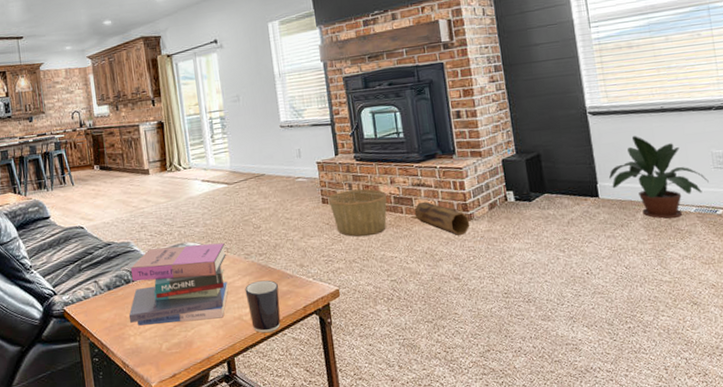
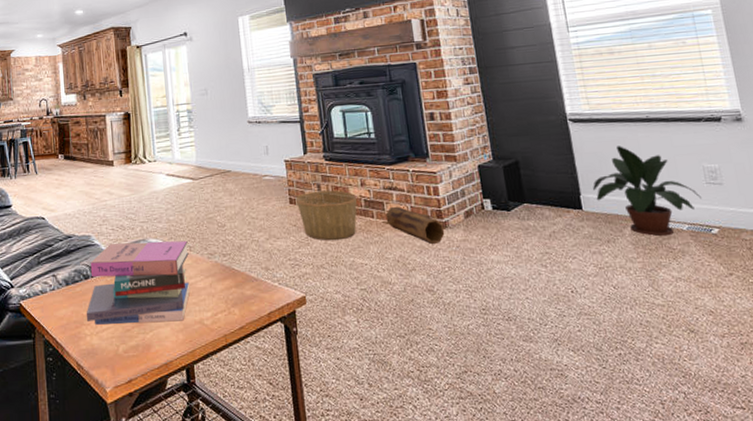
mug: present [245,280,281,333] -> none [207,282,244,340]

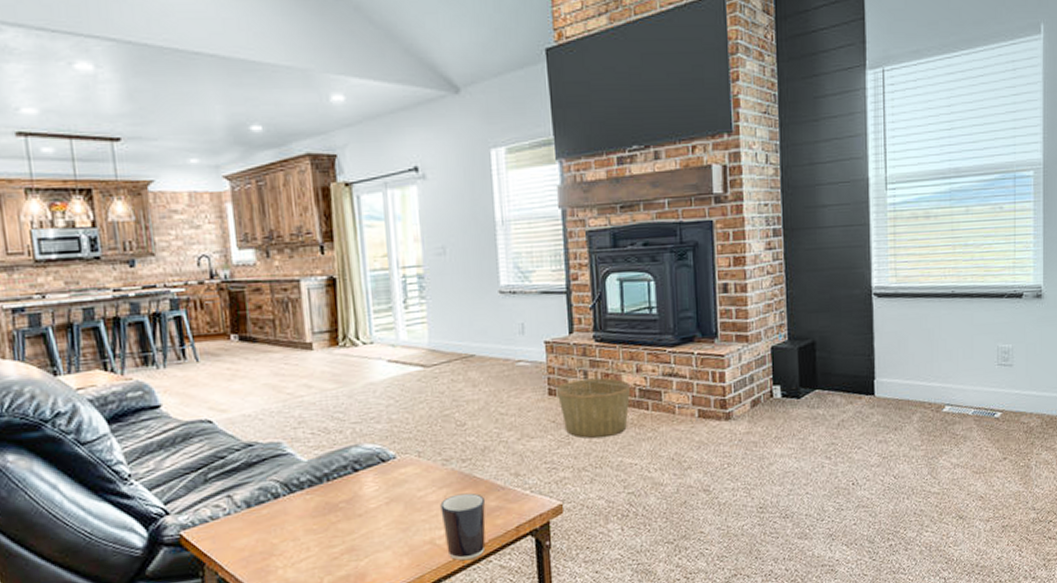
books: present [86,240,191,325] -> none [276,444,419,554]
mug: none [207,282,244,340] -> present [440,492,486,561]
decorative log: present [382,206,445,244] -> none [658,395,728,438]
potted plant: present [593,146,701,236] -> none [888,324,991,422]

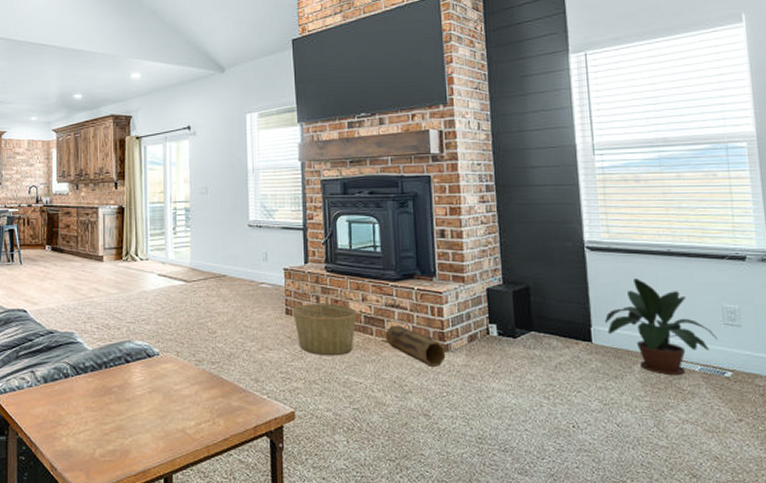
mug: present [440,492,486,561] -> none [192,391,230,451]
decorative log: none [658,395,728,438] -> present [381,325,446,366]
potted plant: none [888,324,991,422] -> present [605,278,717,375]

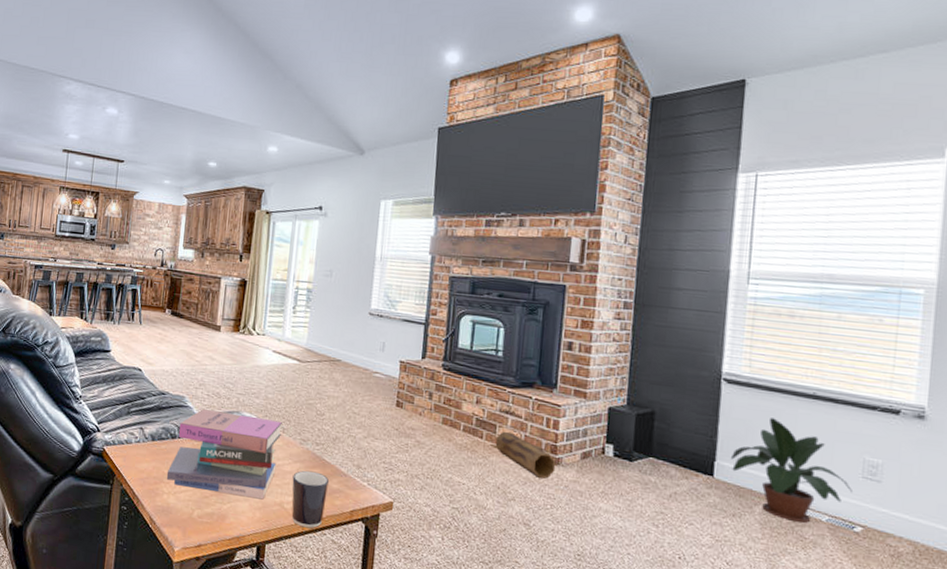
books: none [63,342,176,428] -> present [166,408,282,500]
mug: none [192,391,230,451] -> present [291,470,330,529]
basket: present [292,303,357,356] -> none [403,398,470,455]

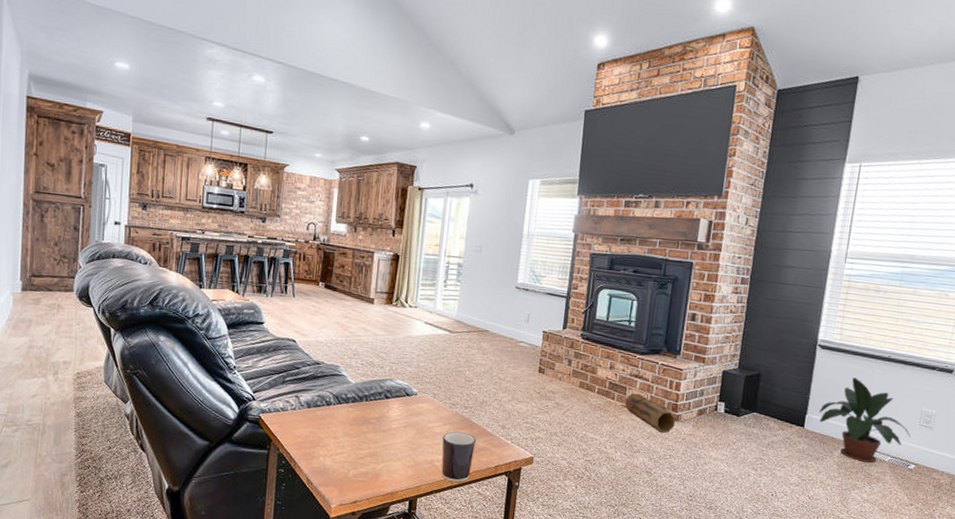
books: present [166,408,282,500] -> none [322,376,433,459]

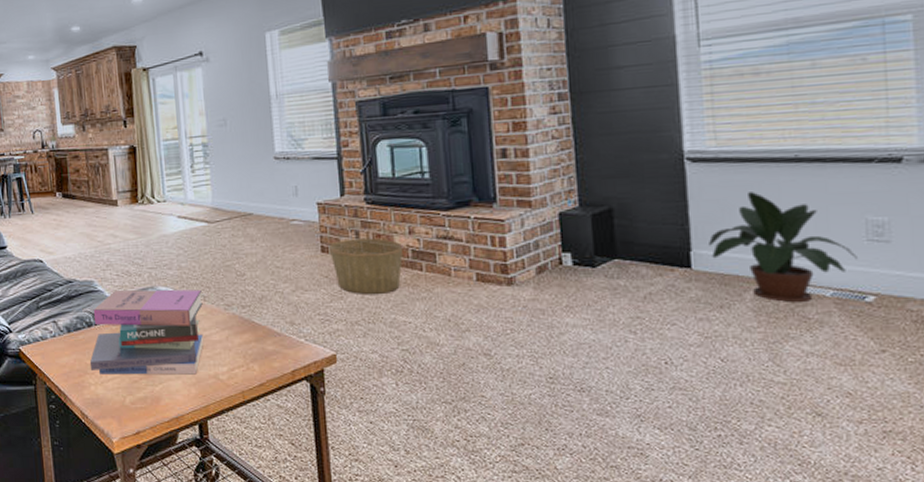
books: none [322,376,433,459] -> present [89,289,204,375]
mug: present [441,431,477,483] -> none [223,336,264,397]
basket: none [545,365,604,414] -> present [328,238,404,295]
decorative log: present [621,392,676,433] -> none [433,258,510,302]

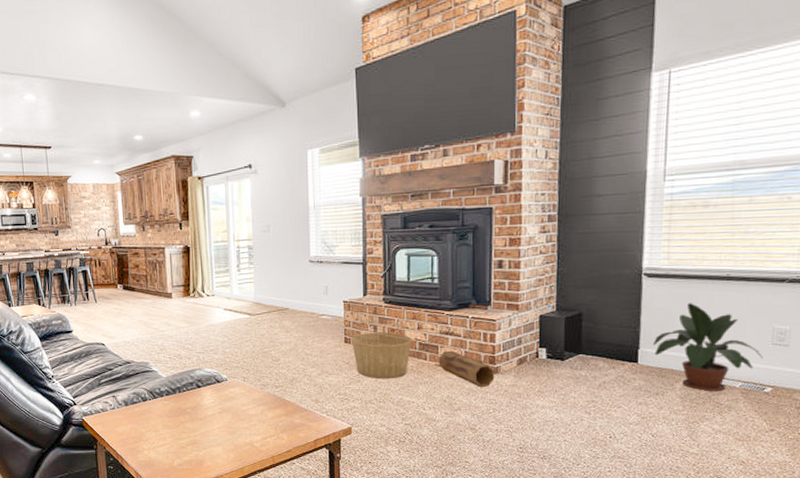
books: present [89,289,204,375] -> none [144,370,243,442]
decorative log: none [433,258,510,302] -> present [434,350,495,387]

